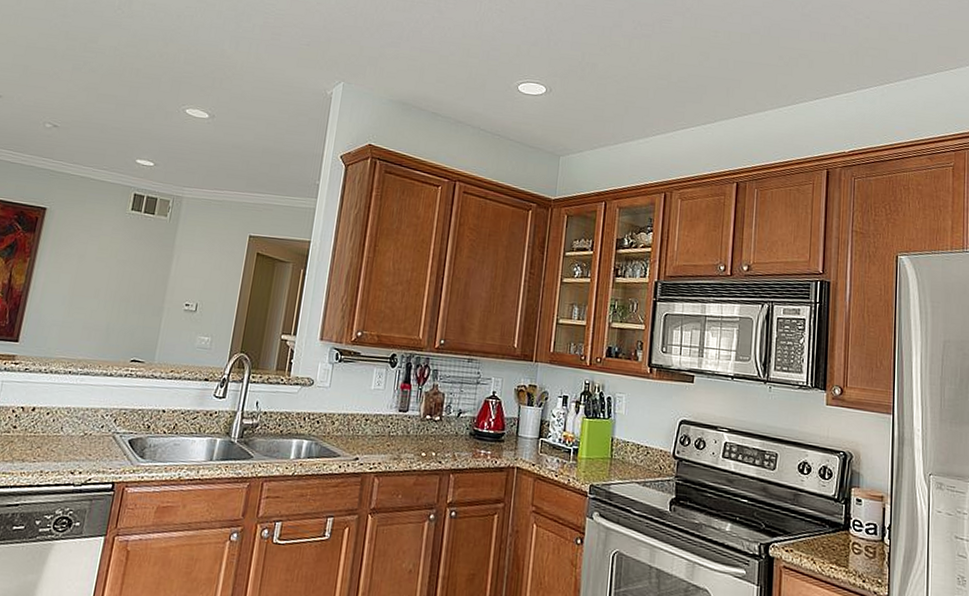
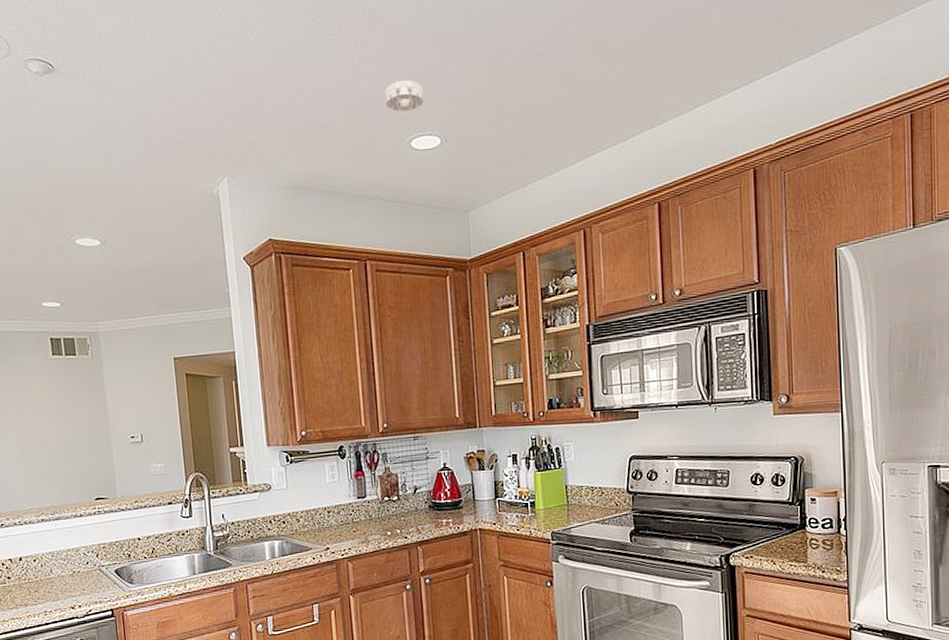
smoke detector: none [501,32,539,60] -> present [384,80,424,112]

